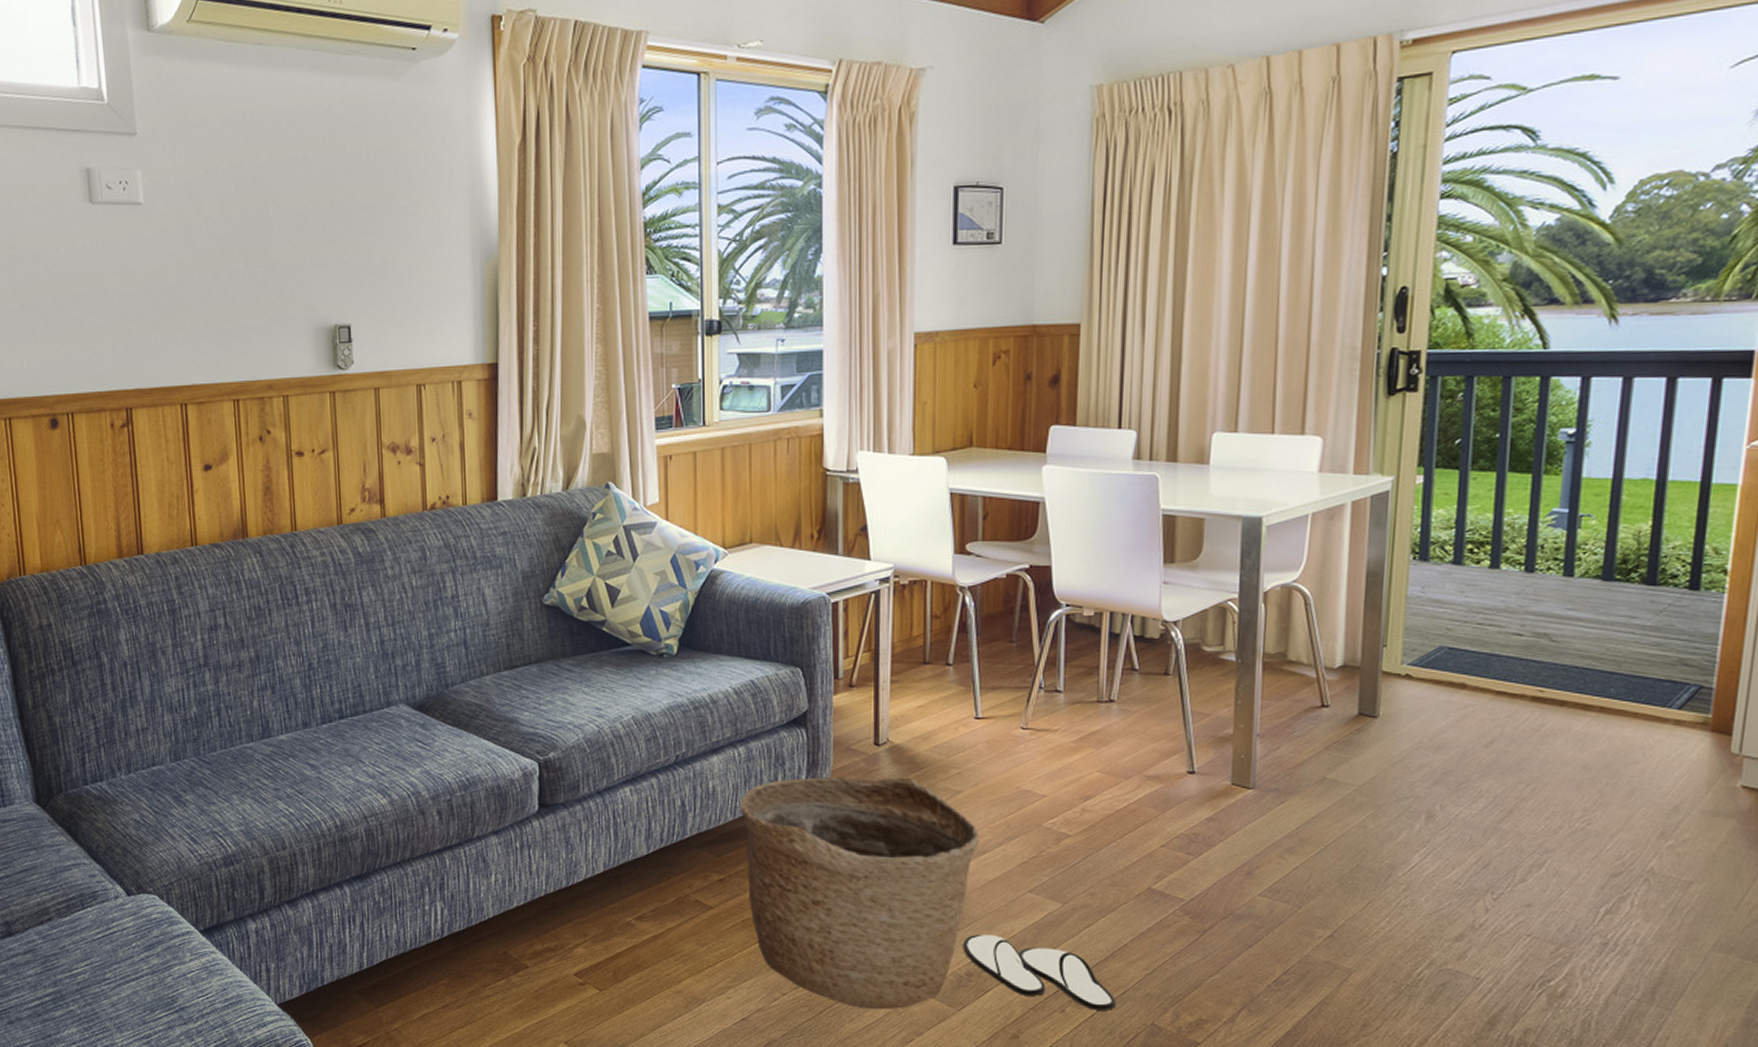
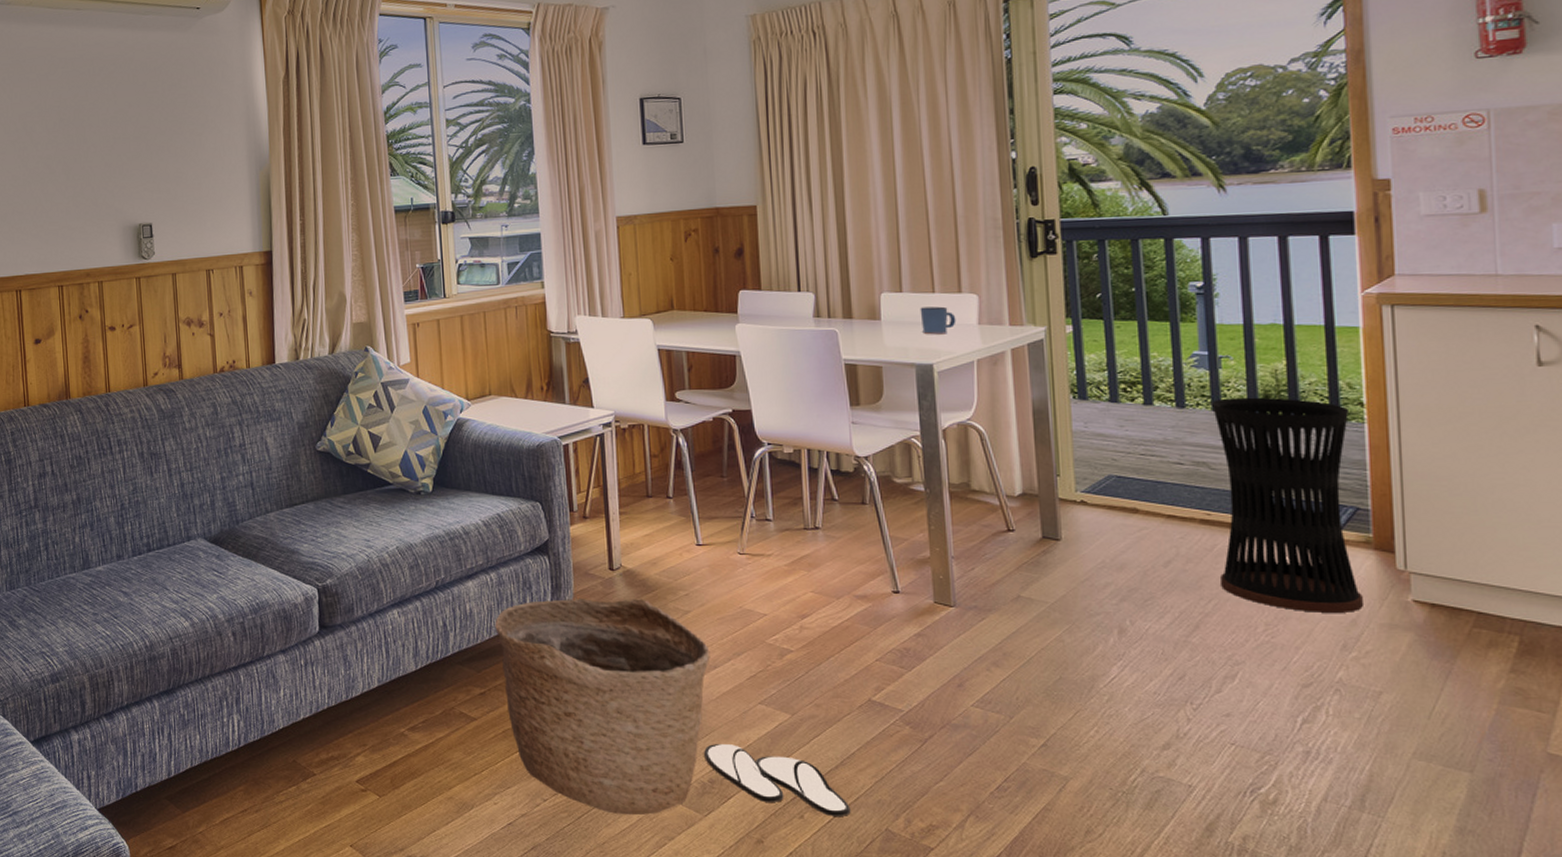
mug: none [1254,450,1295,483] -> present [920,306,956,335]
umbrella stand: none [1543,561,1712,798] -> present [1212,397,1363,613]

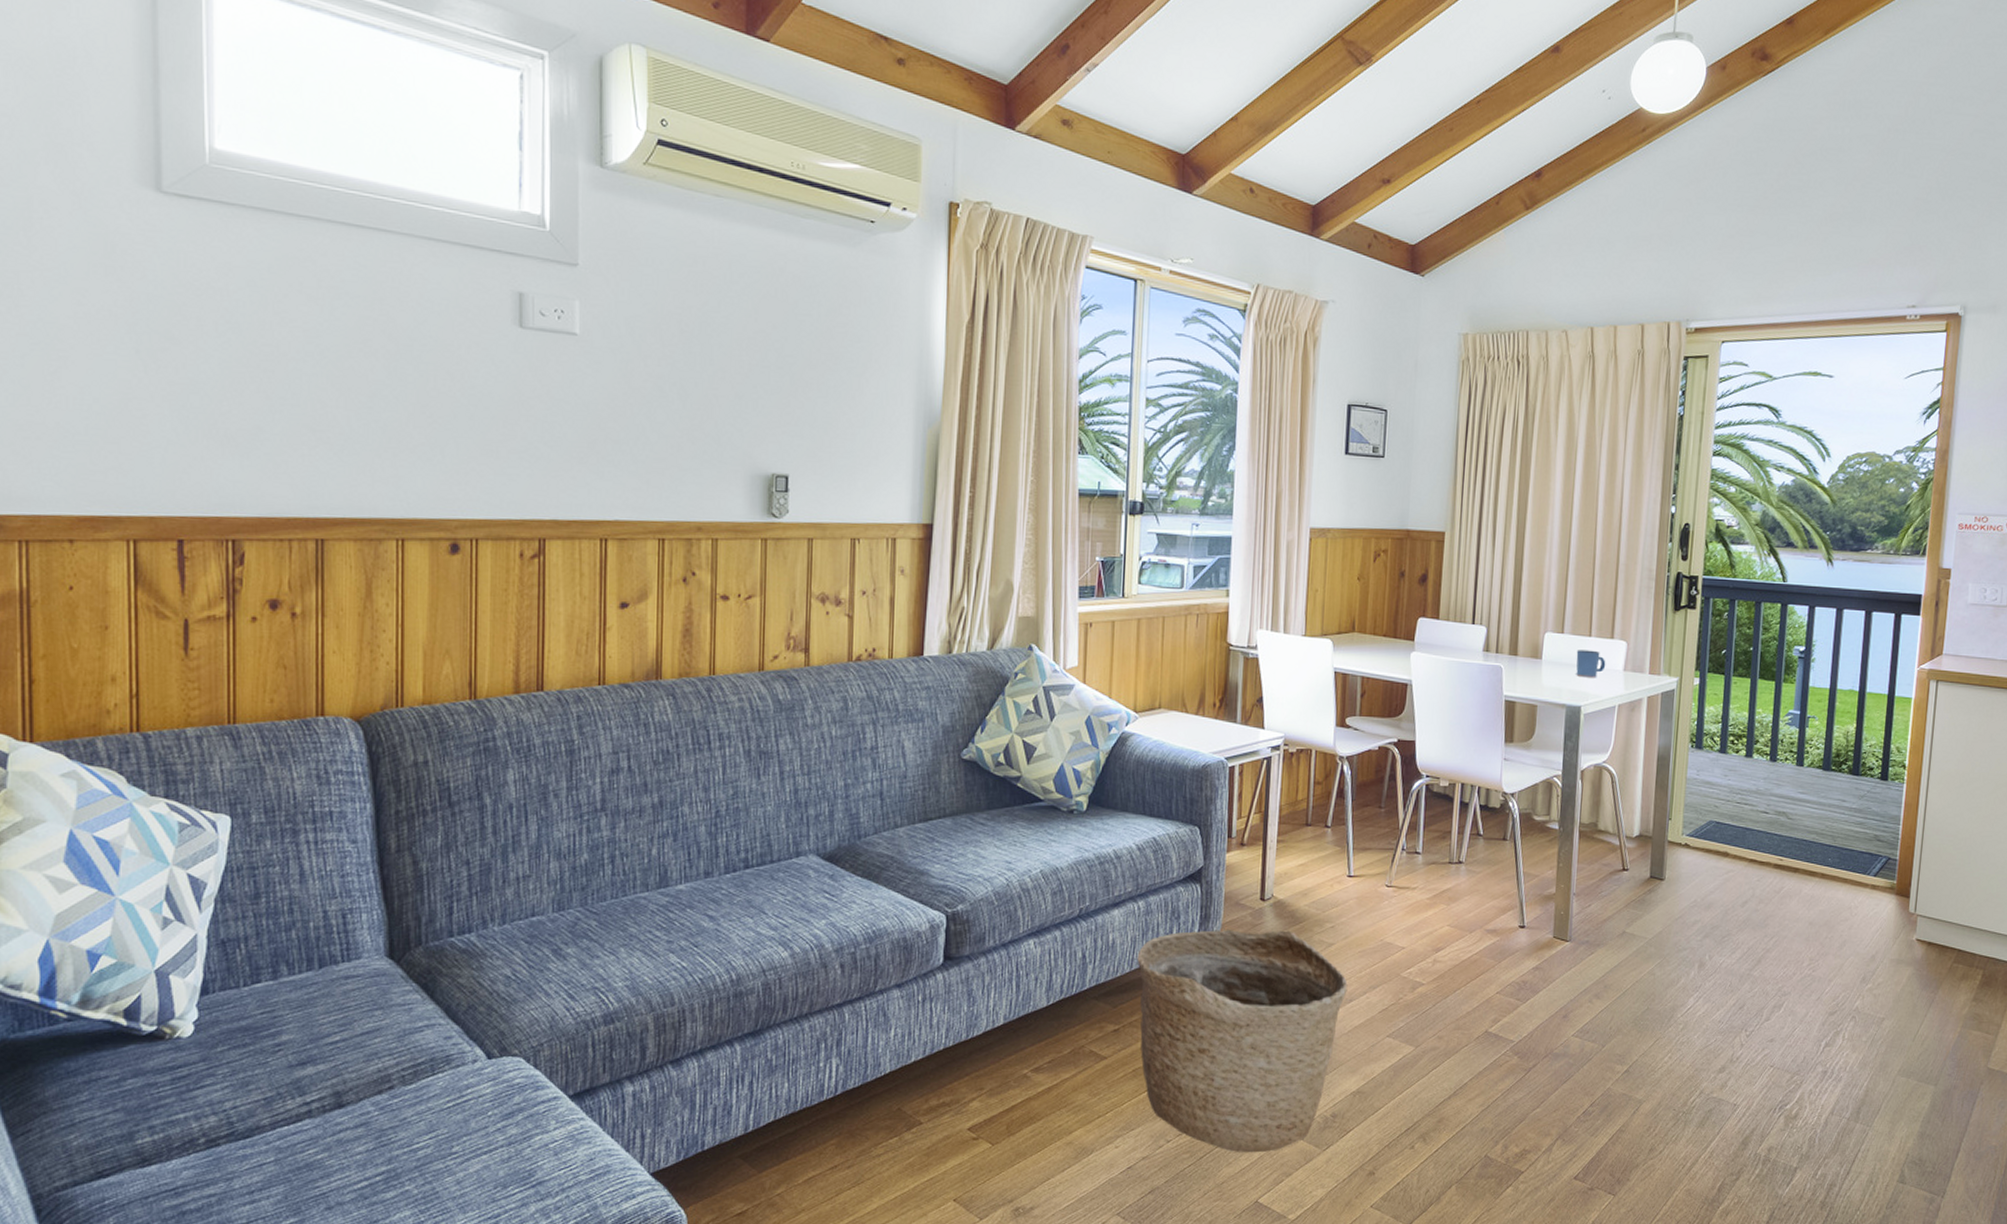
slippers: present [704,744,851,816] -> none [1330,1078,1457,1145]
umbrella stand: present [1212,397,1363,613] -> none [1782,754,1895,949]

